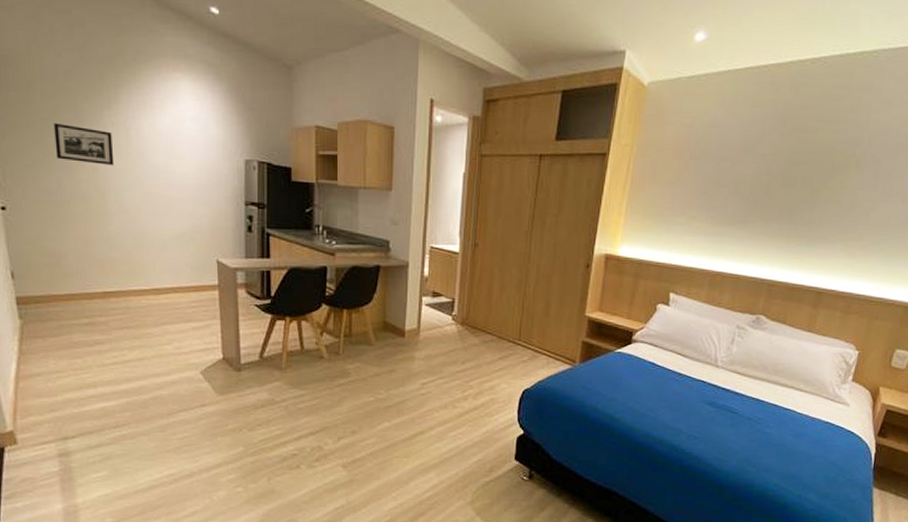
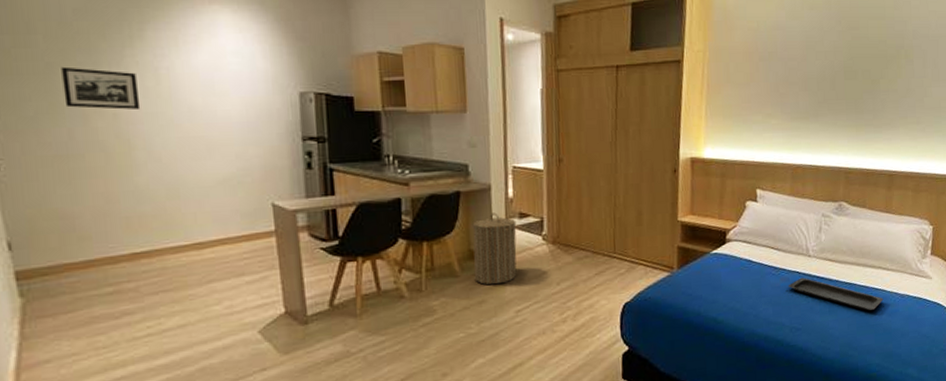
laundry hamper: none [387,289,429,357] -> present [473,212,517,285]
serving tray: none [690,387,792,429] -> present [788,277,884,311]

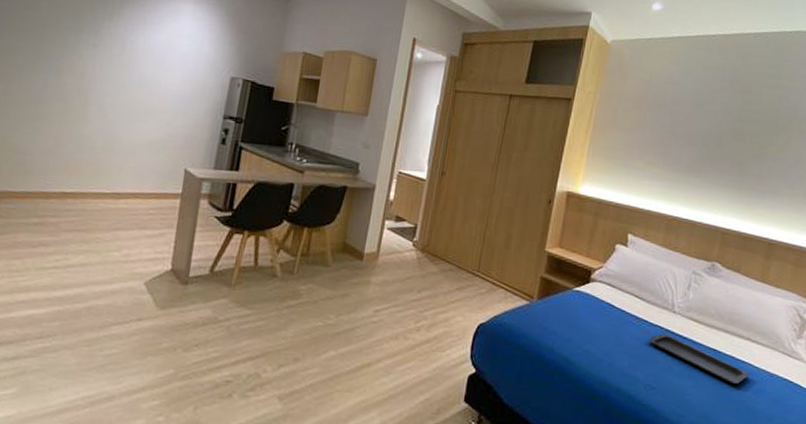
picture frame: present [61,66,141,110] -> none [47,29,107,72]
laundry hamper: present [473,212,517,285] -> none [343,211,392,281]

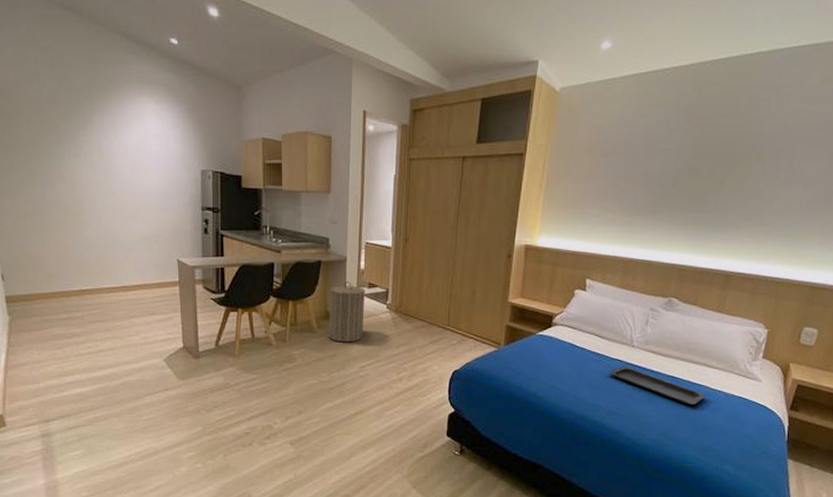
laundry hamper: none [343,211,392,281] -> present [328,281,366,343]

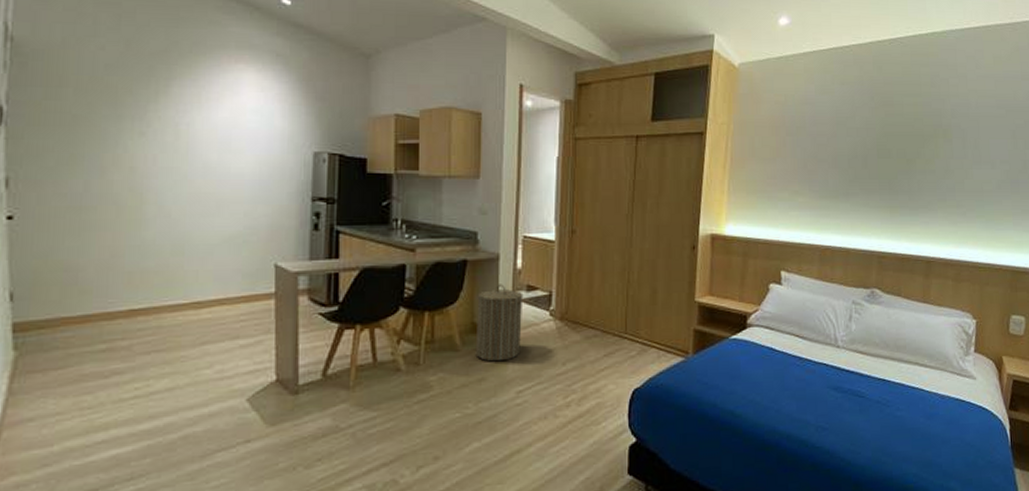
serving tray: present [608,366,706,404] -> none [813,370,922,412]

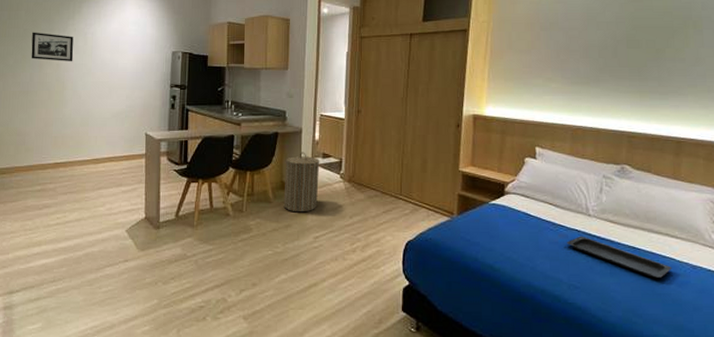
picture frame: none [85,119,158,163] -> present [31,32,74,61]
serving tray: none [813,370,922,412] -> present [566,236,672,278]

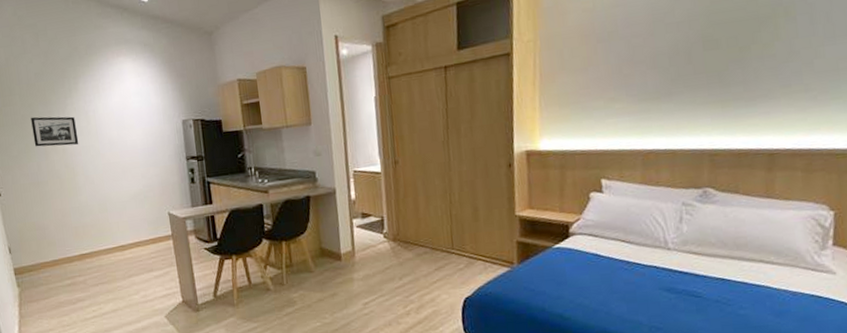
laundry hamper: present [283,152,320,213] -> none [322,214,363,280]
serving tray: present [566,236,672,278] -> none [643,272,769,310]

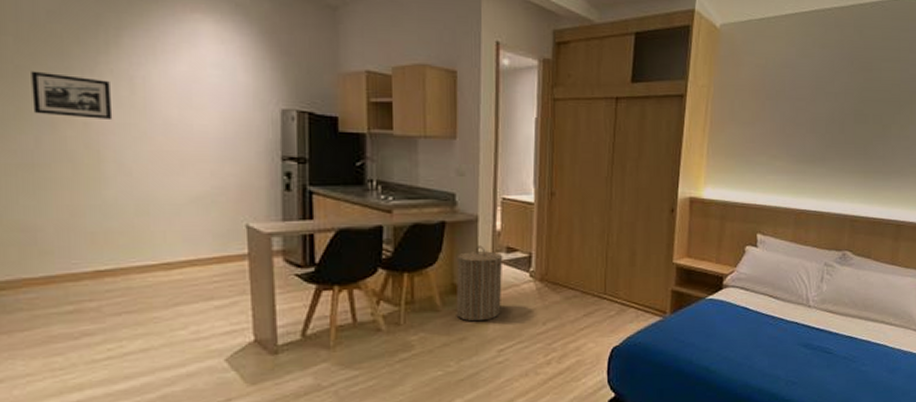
laundry hamper: none [322,214,363,280] -> present [456,245,503,322]

